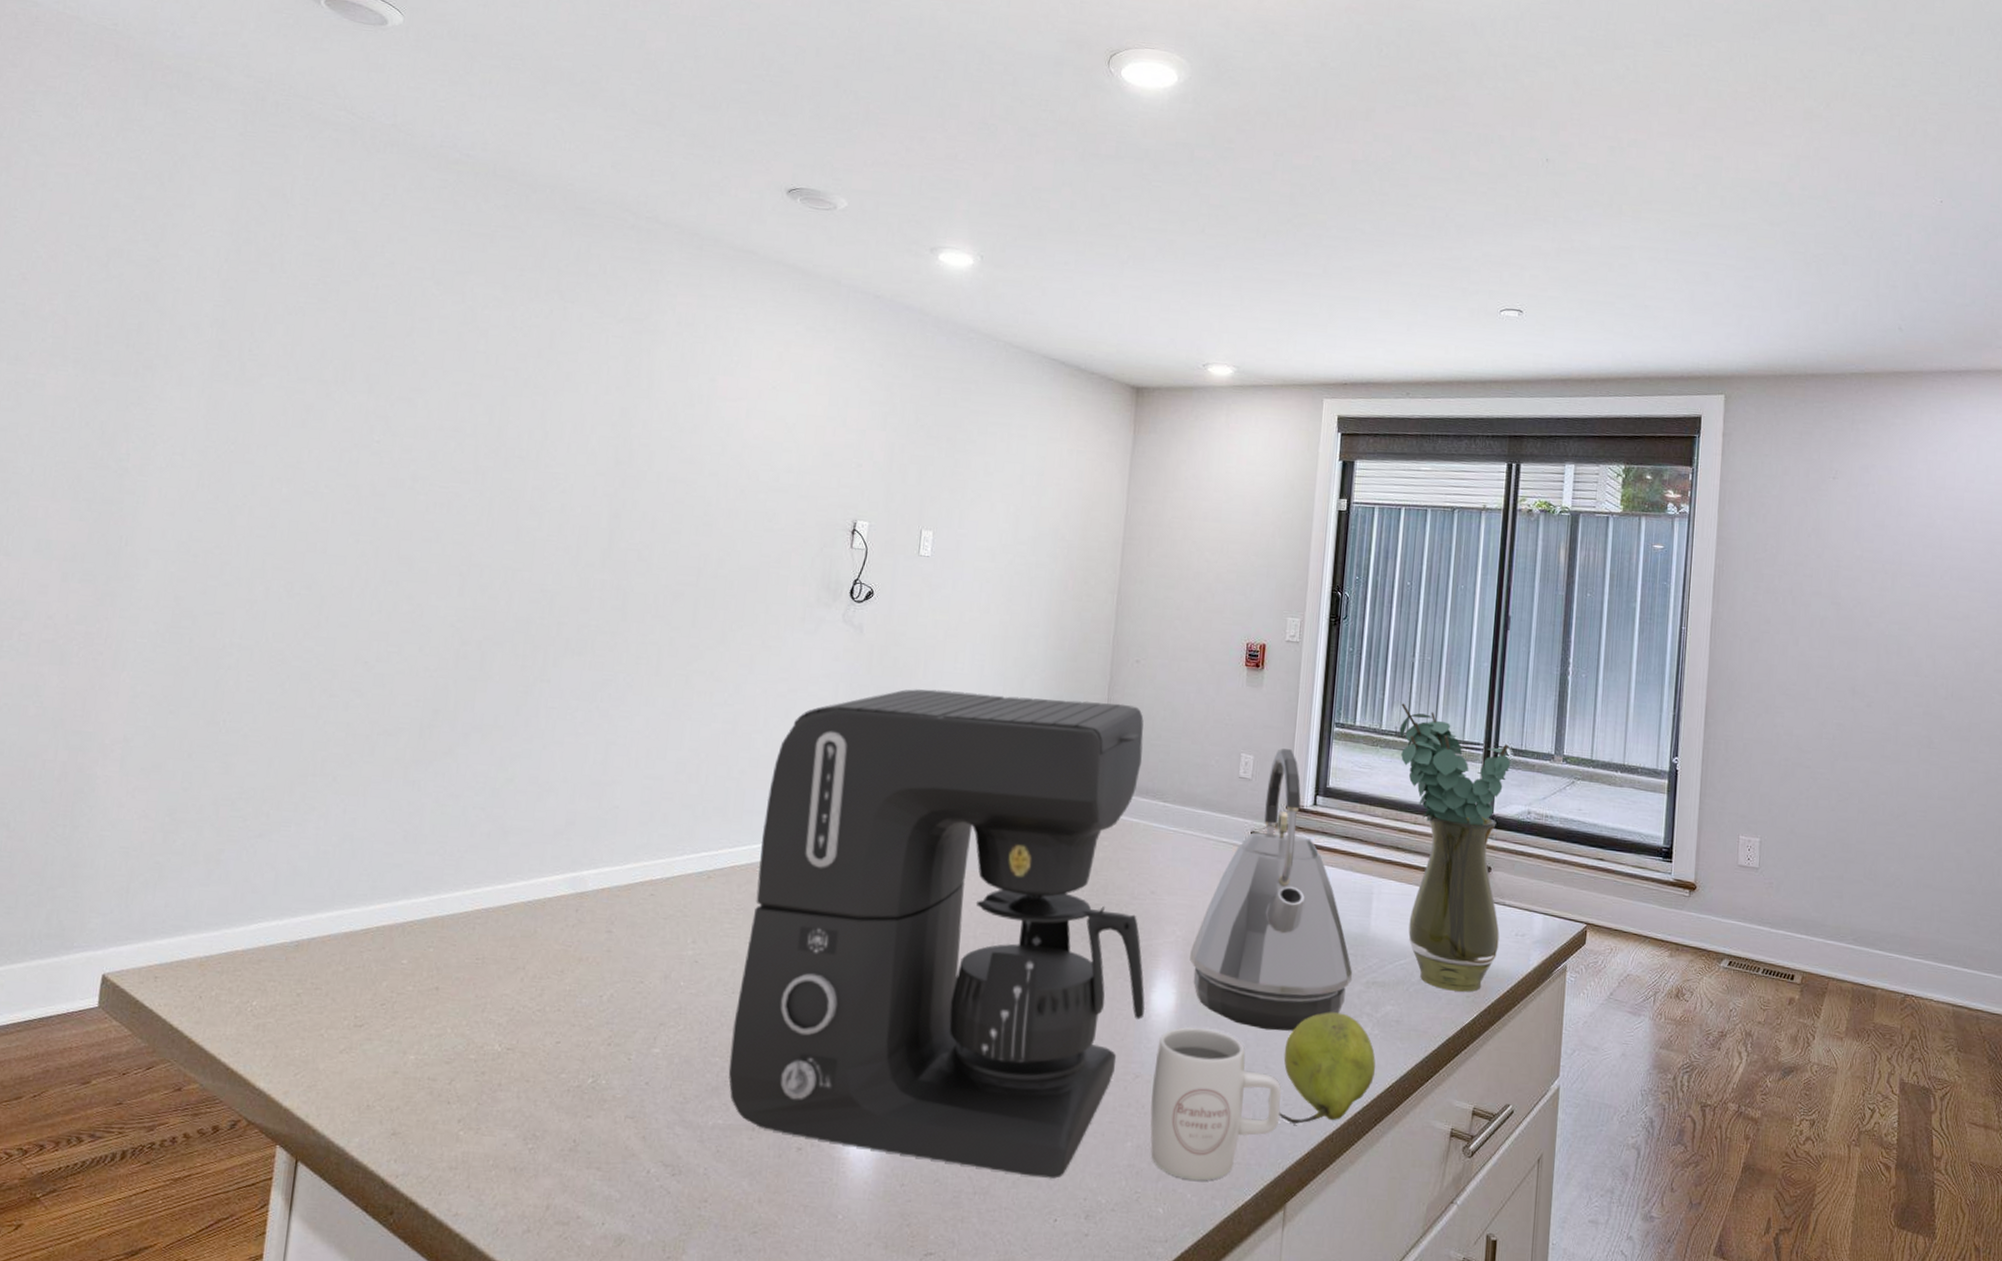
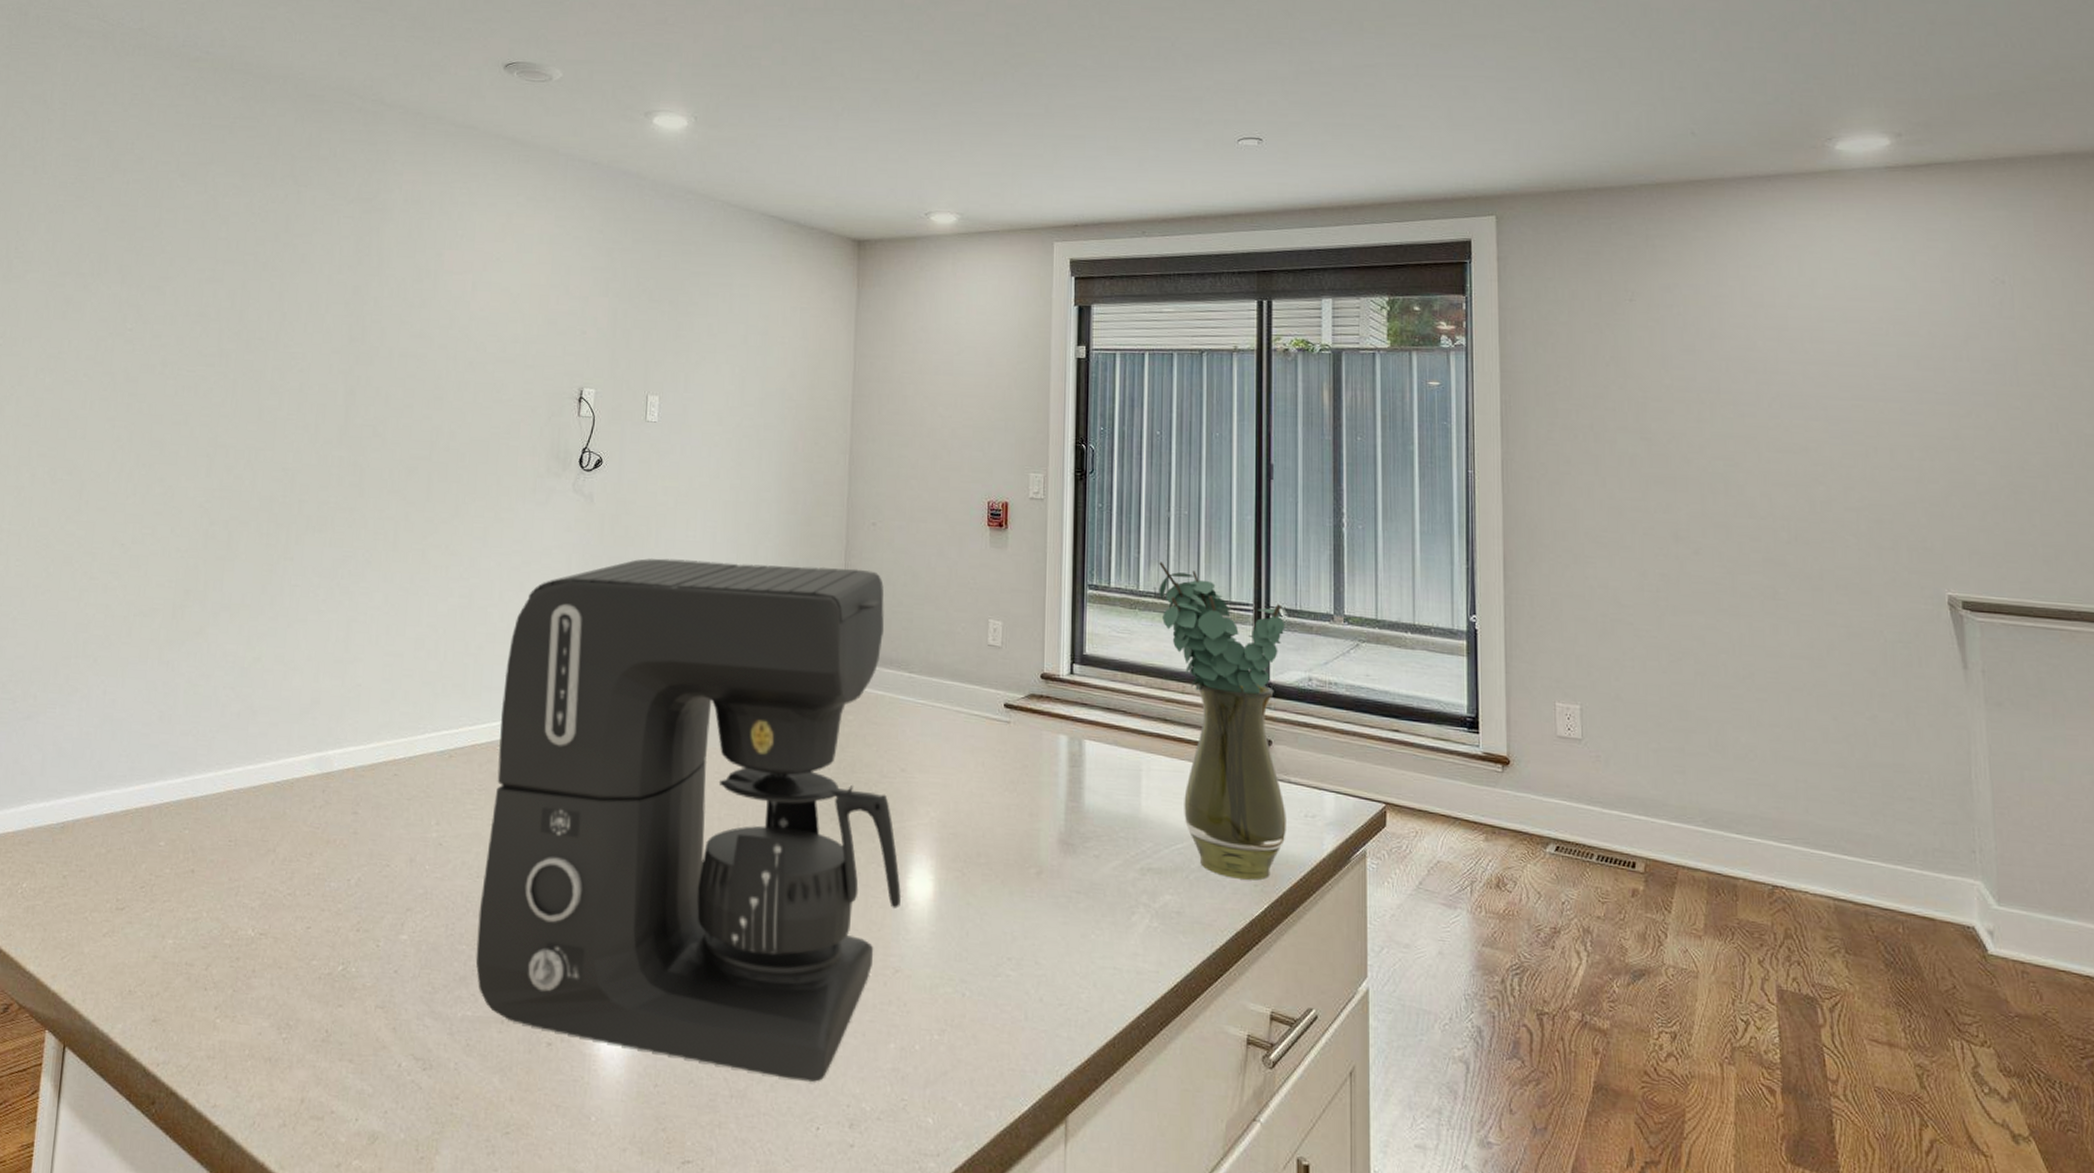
mug: present [1150,1027,1282,1181] -> none [913,917,1055,1089]
kettle: present [1190,748,1353,1031] -> none [946,613,1125,923]
fruit: present [1279,1012,1376,1124] -> none [1053,901,1158,1027]

